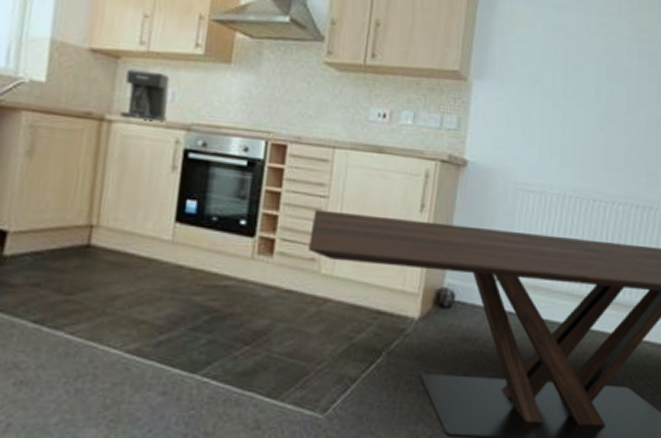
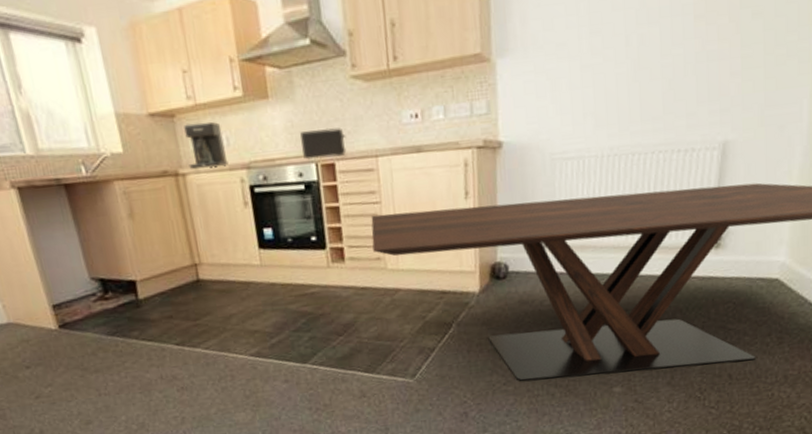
toaster: none [253,105,306,140] -> present [299,127,347,160]

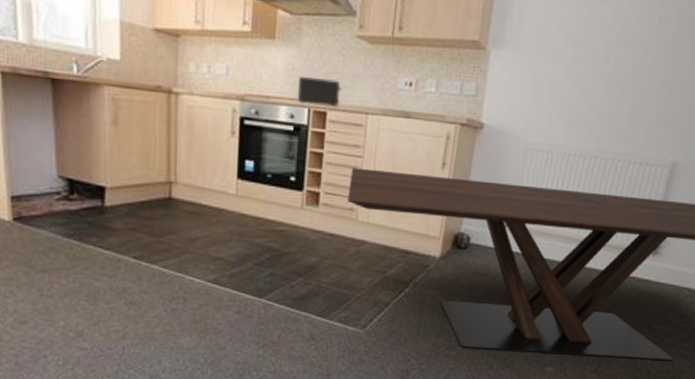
coffee maker: present [184,121,228,169] -> none [184,46,224,94]

